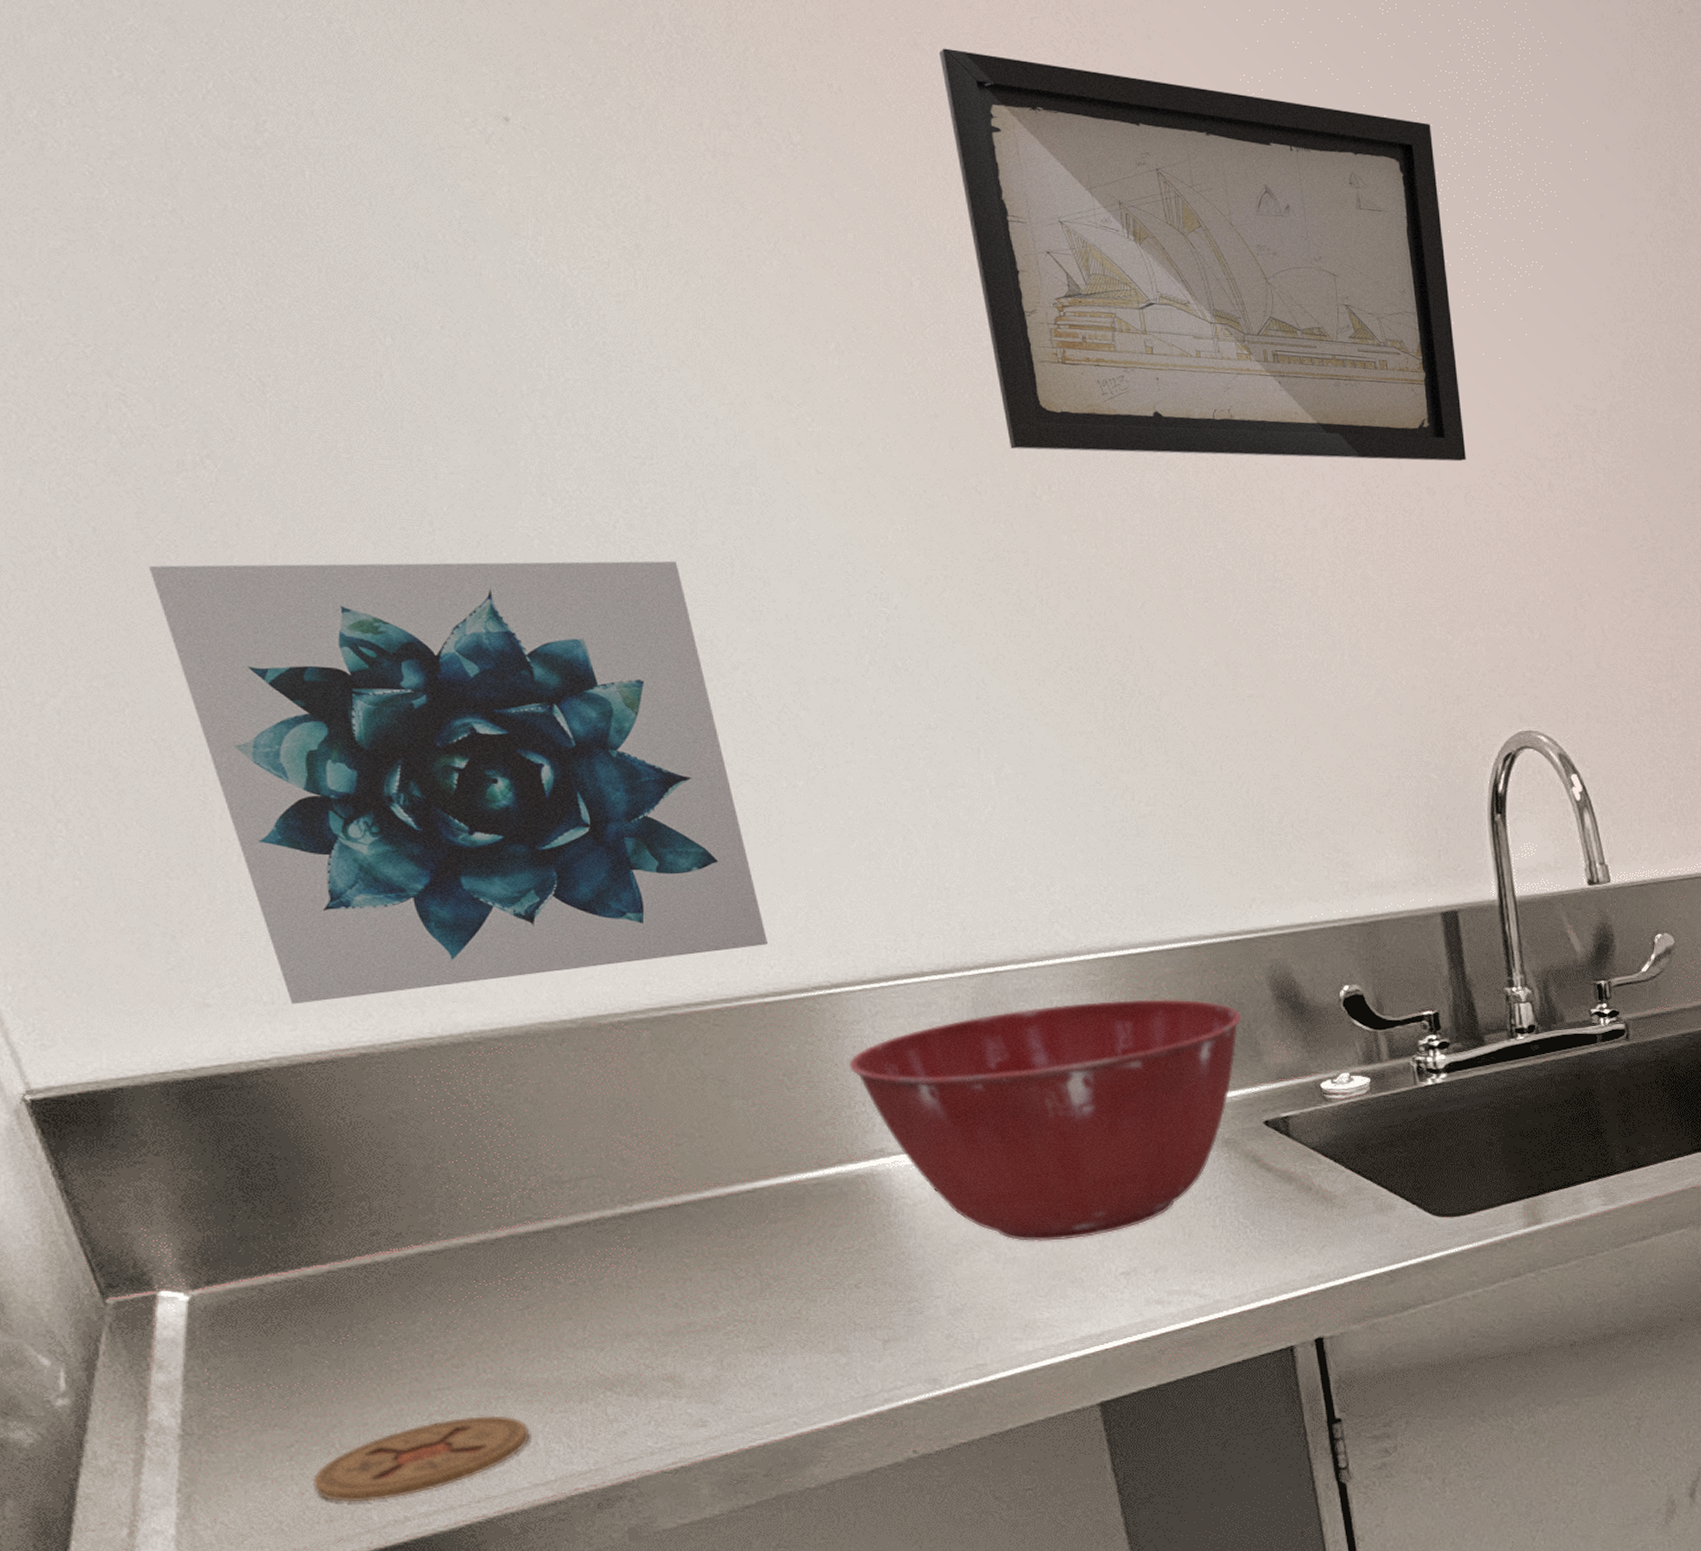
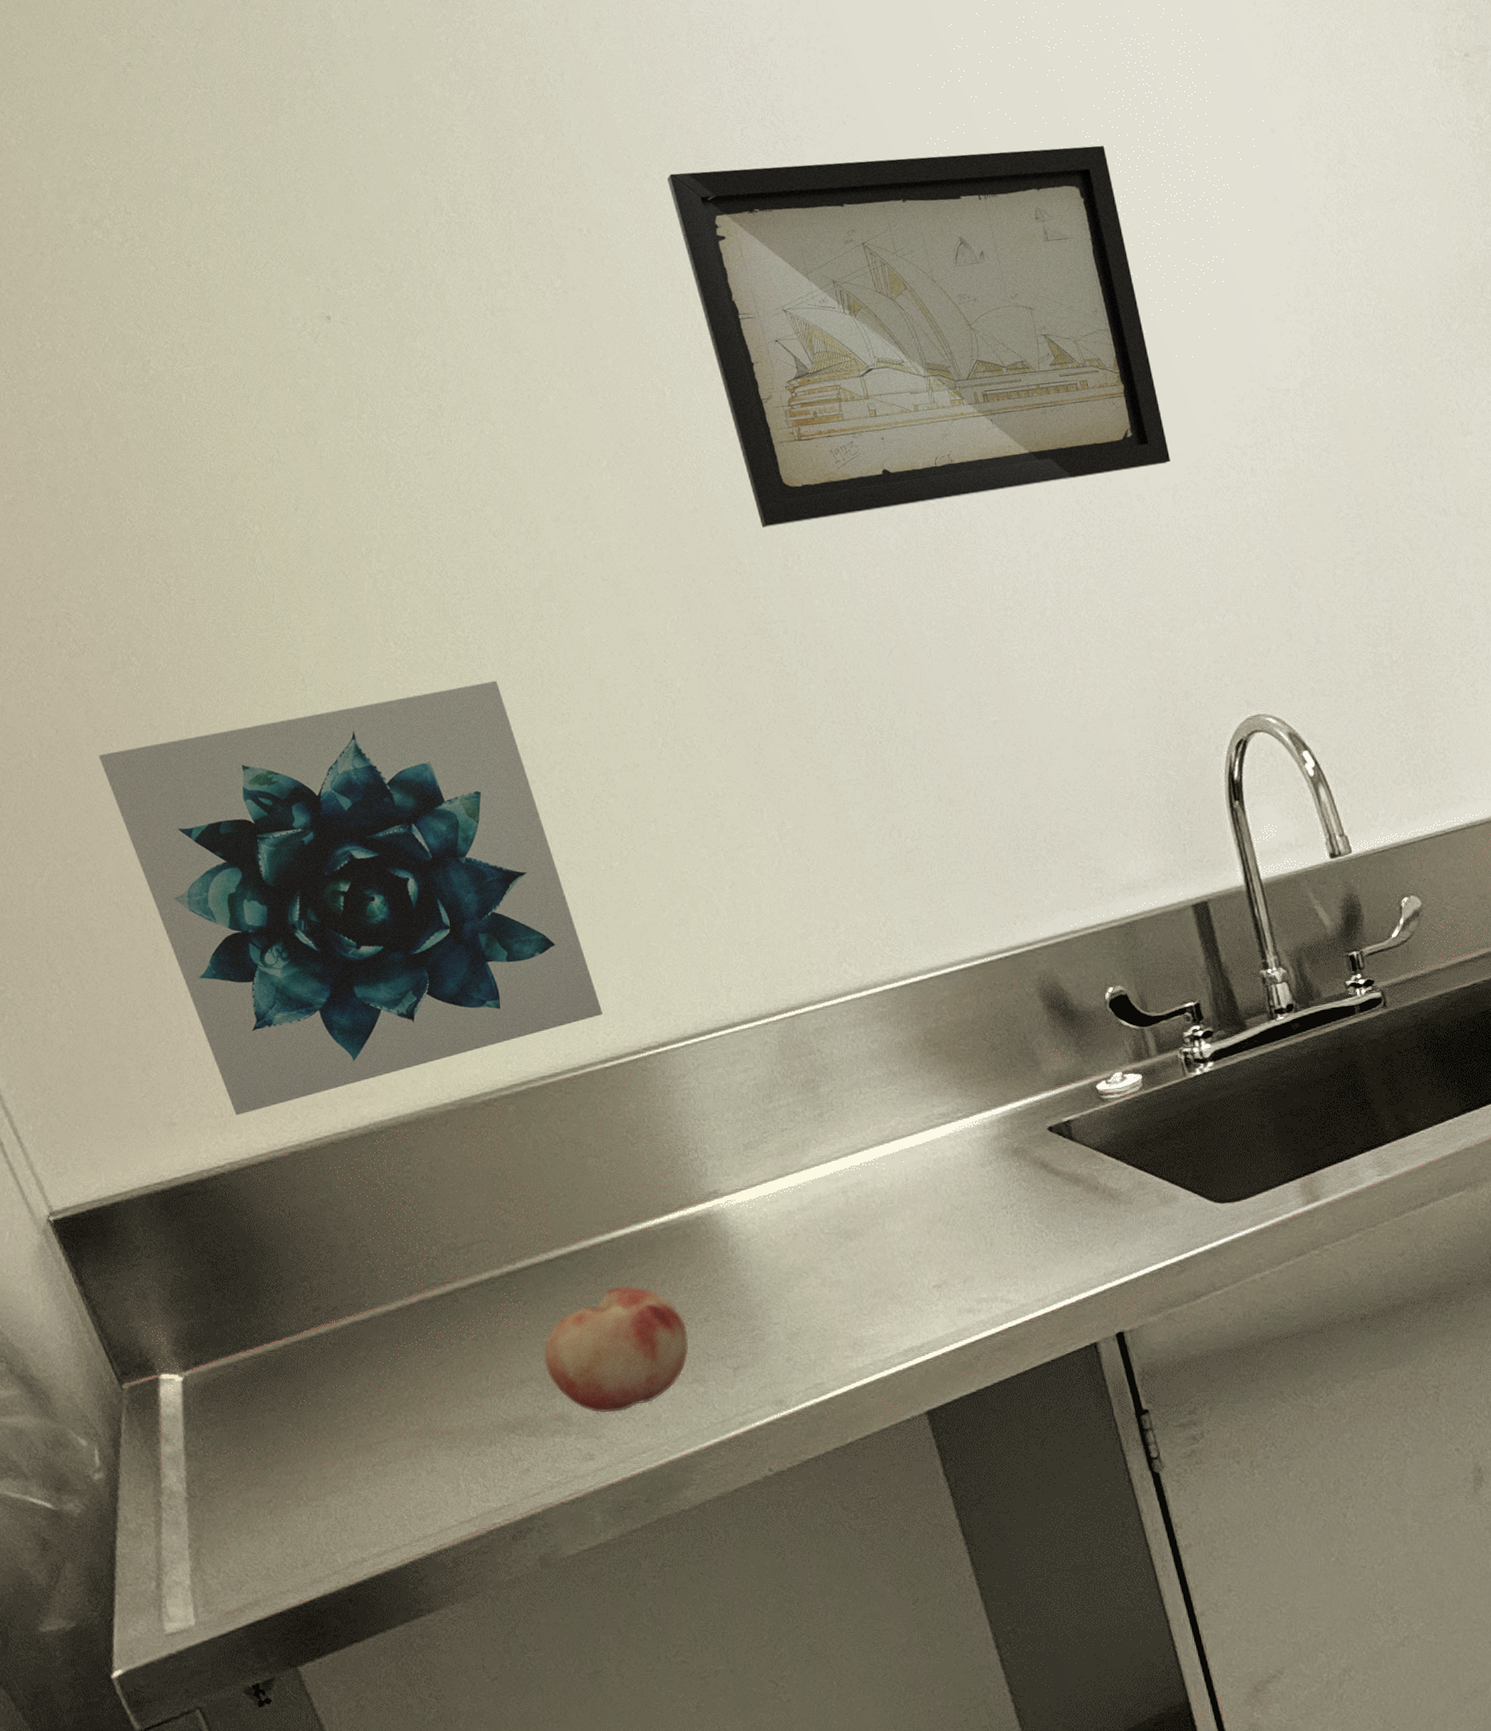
coaster: present [312,1415,530,1503] -> none [288,1462,453,1548]
fruit: none [657,1241,833,1377] -> present [544,1285,689,1413]
mixing bowl: present [849,999,1241,1241] -> none [680,1018,1017,1264]

